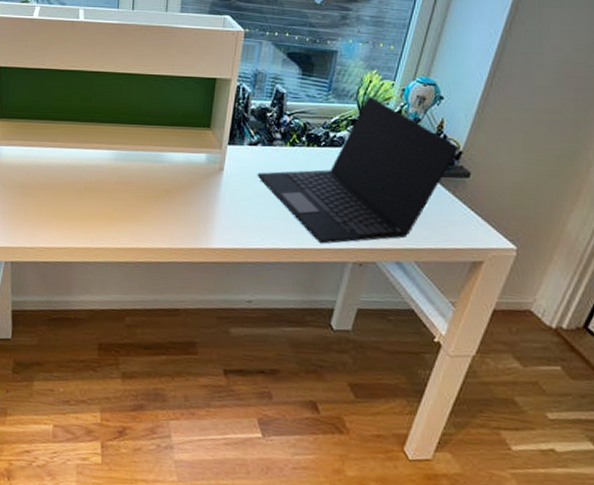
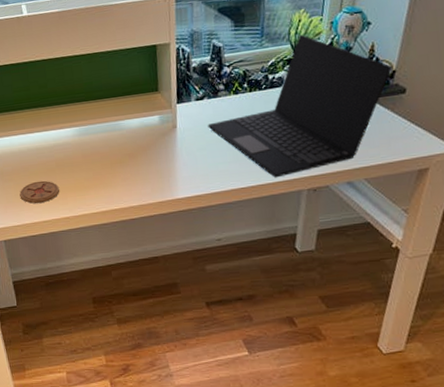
coaster: none [38,202,83,227] -> present [19,180,59,204]

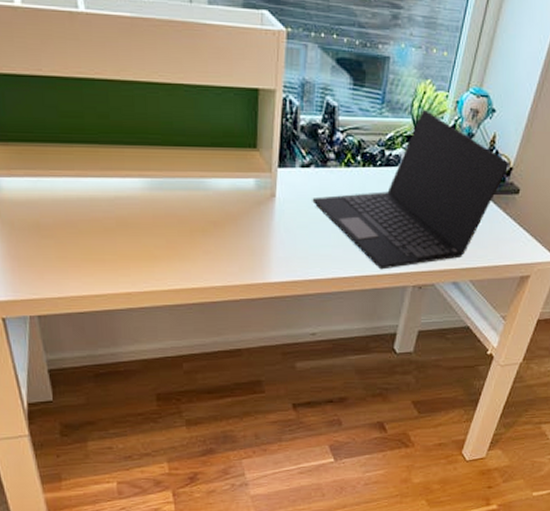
coaster: present [19,180,59,204] -> none [63,242,119,271]

